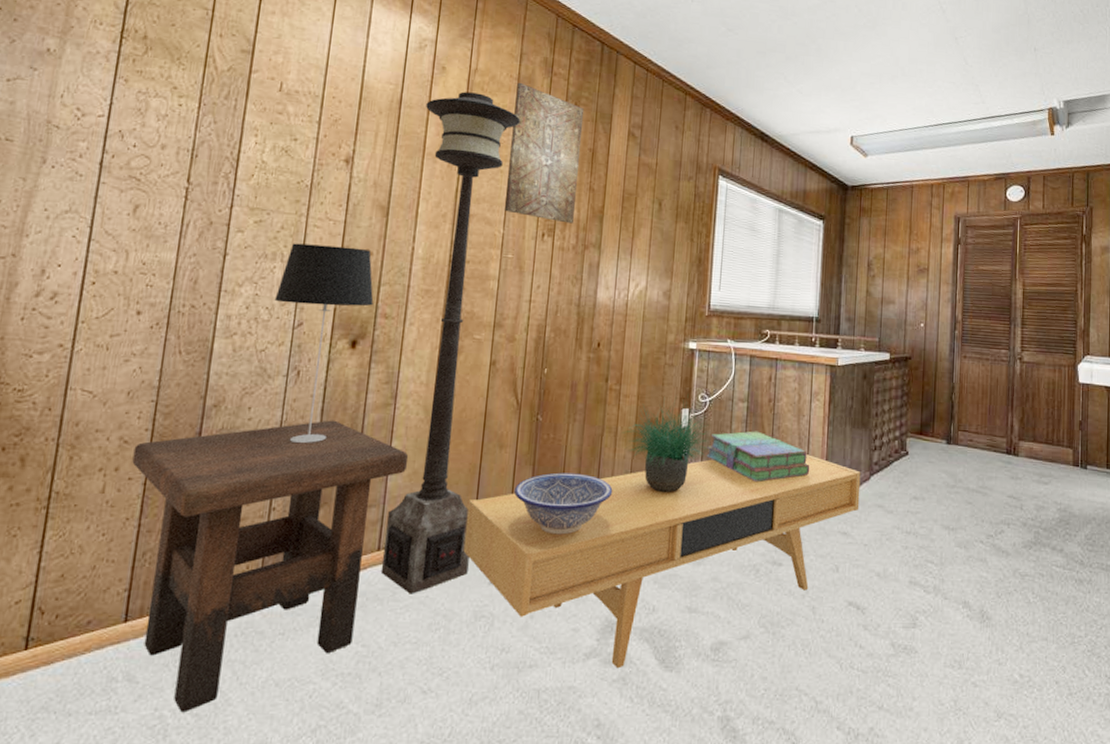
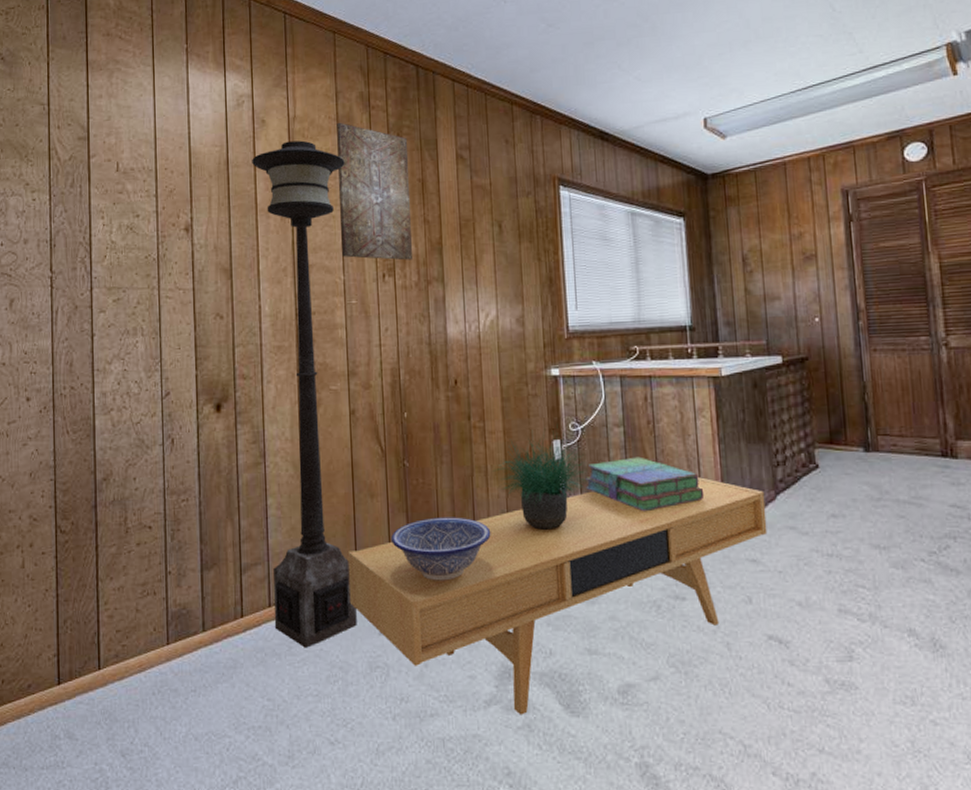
side table: present [132,420,409,713] -> none [43,483,285,766]
table lamp: present [274,243,374,444] -> none [141,313,231,509]

